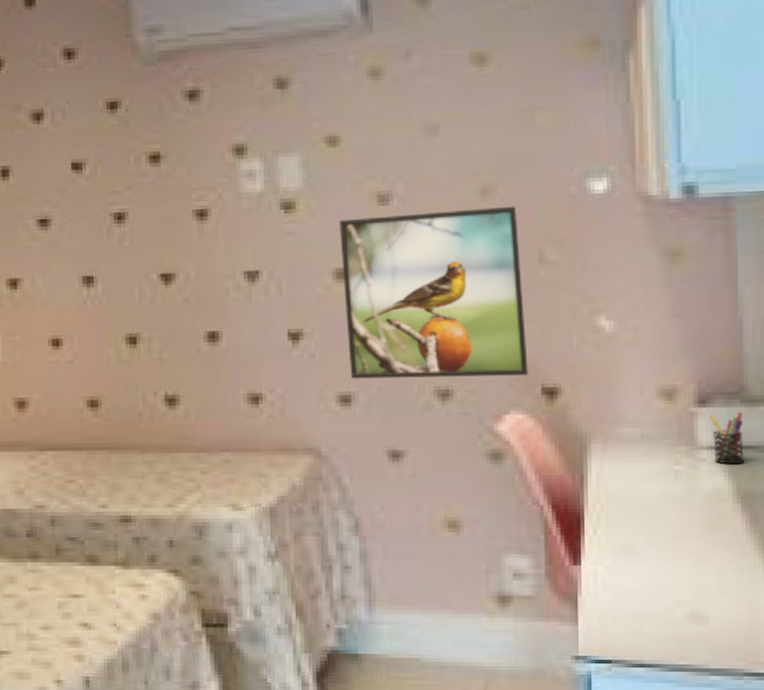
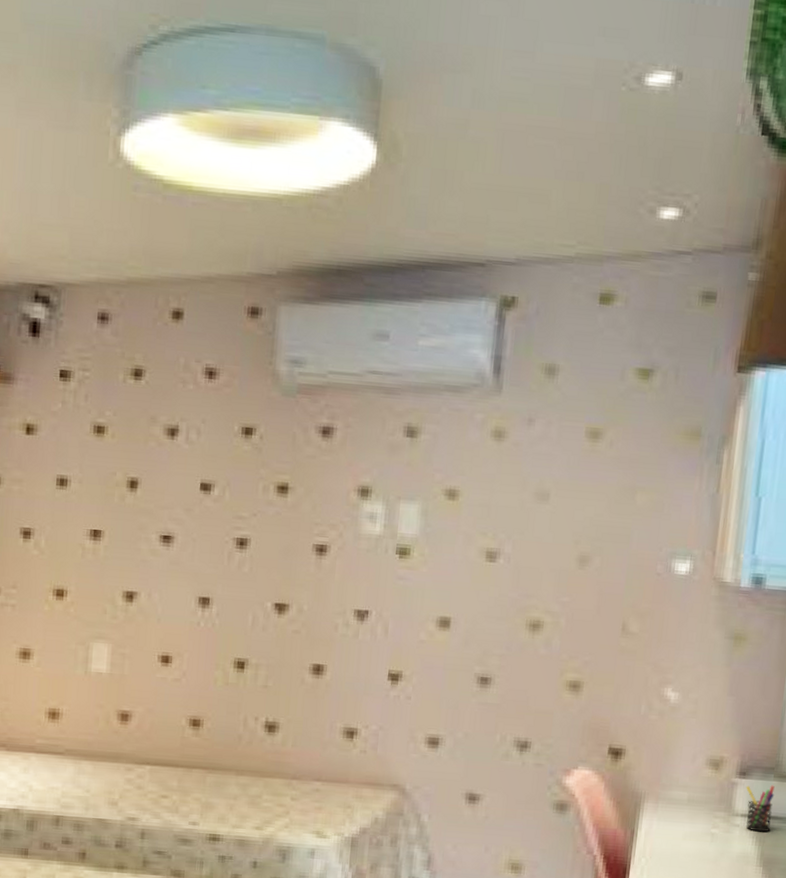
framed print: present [339,206,528,379] -> none [441,571,609,735]

